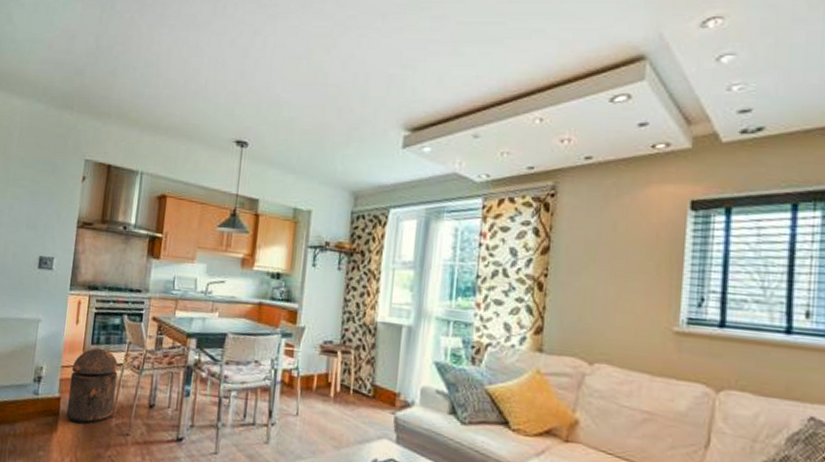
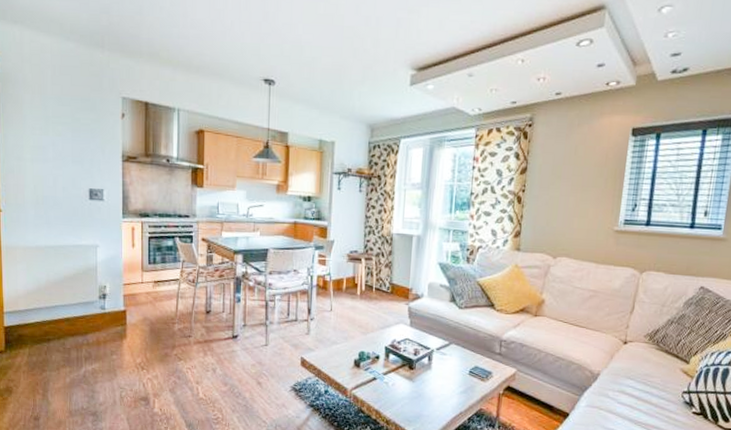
trash can: present [66,348,119,424] -> none [133,267,176,331]

